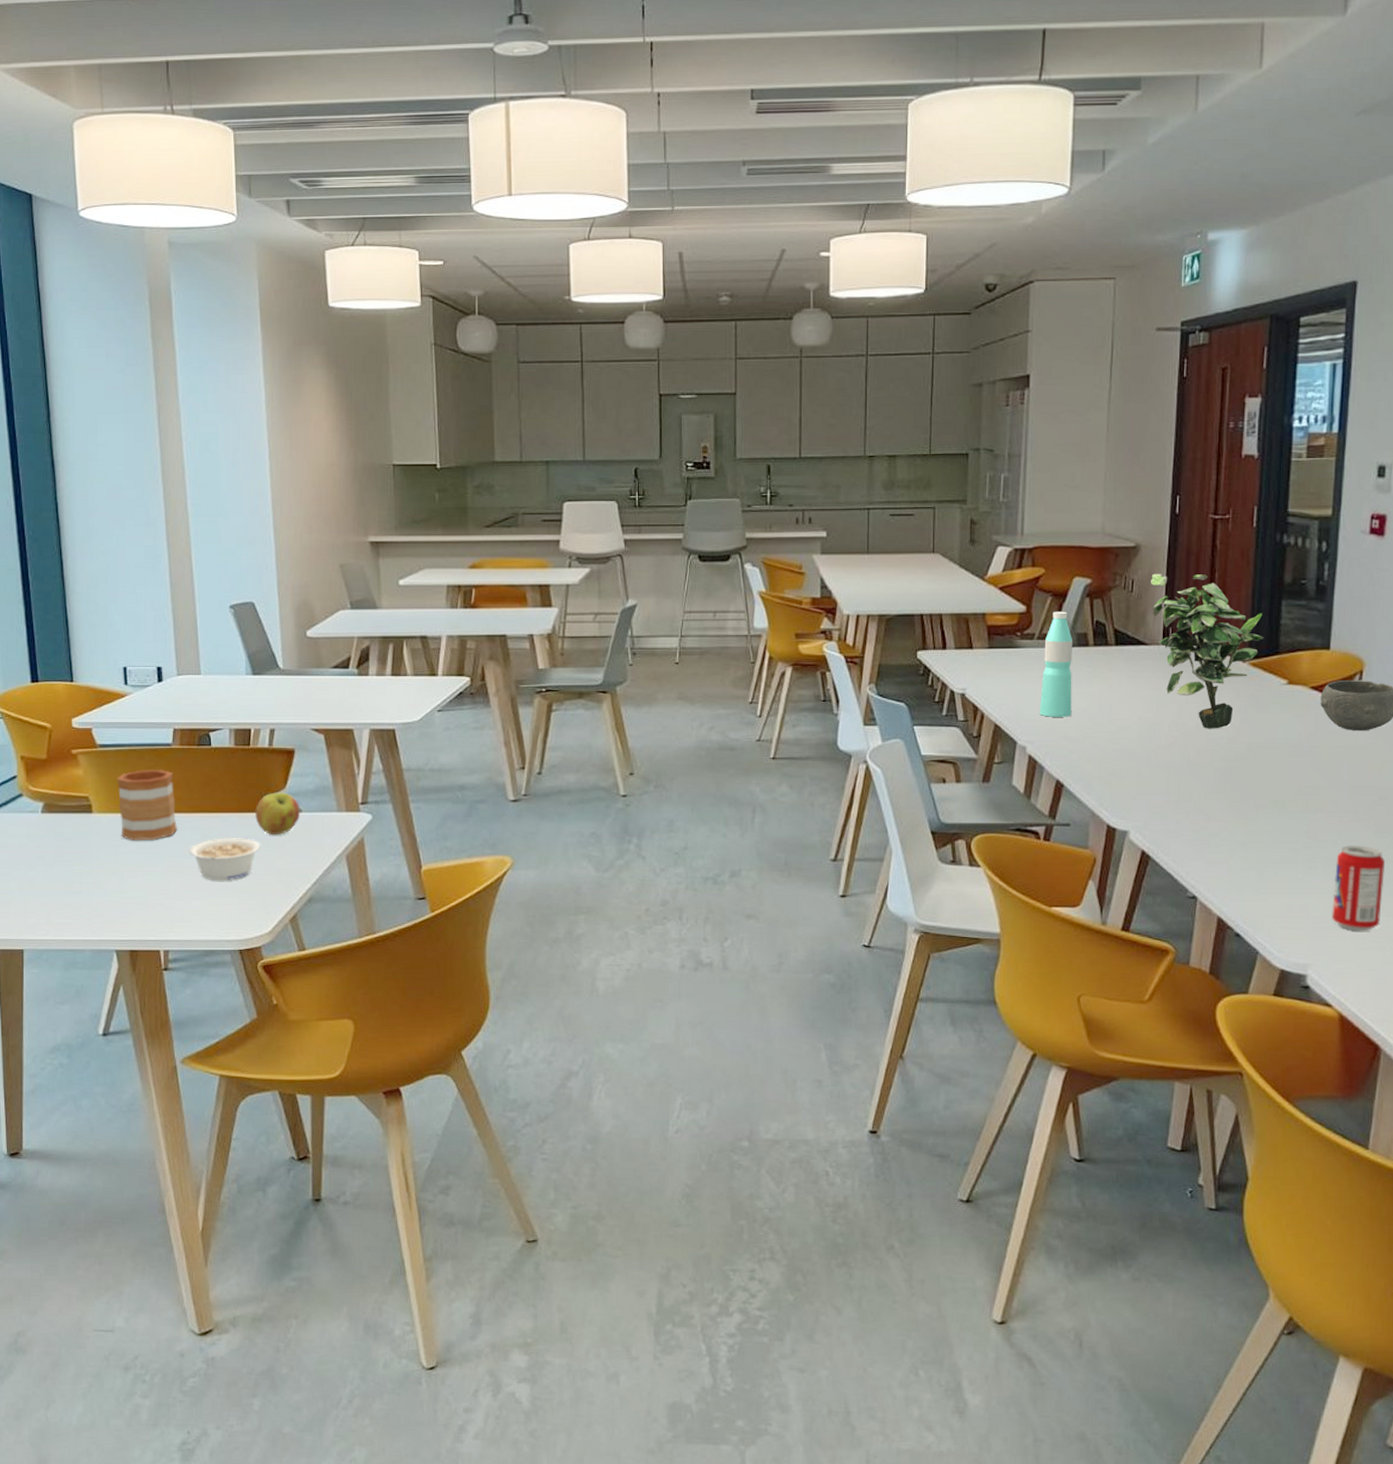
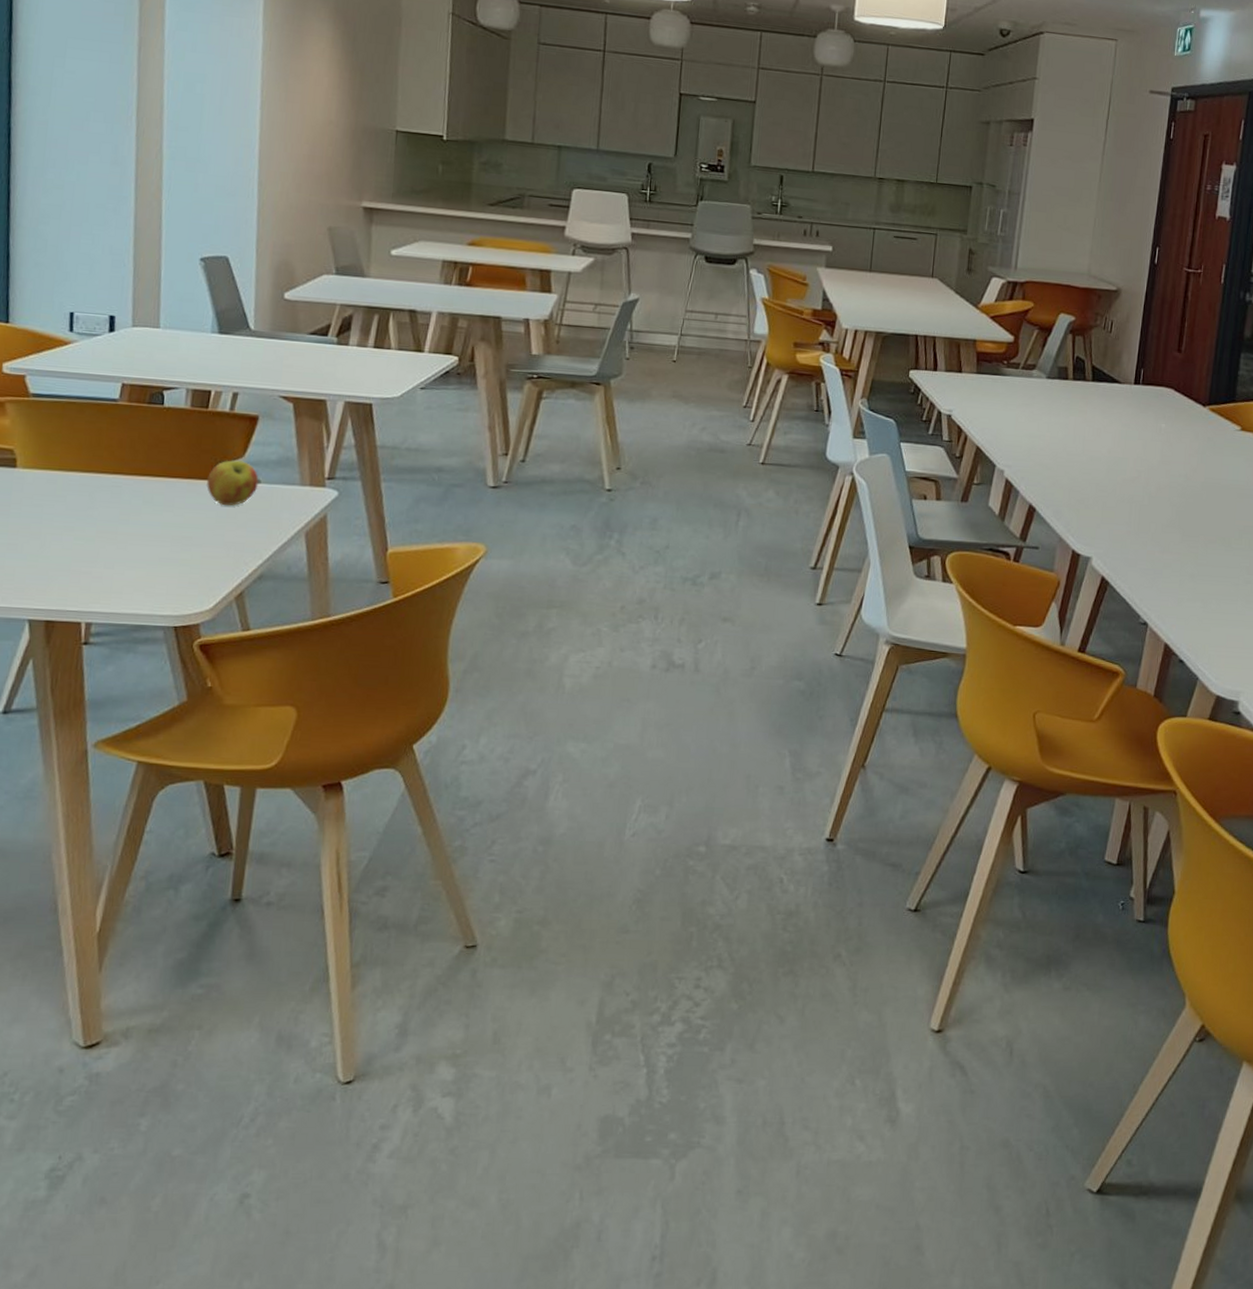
mug: present [117,769,177,841] -> none [48,425,117,502]
legume: present [189,838,260,881] -> none [126,504,209,551]
water bottle: present [1039,611,1072,717] -> none [1018,344,1054,445]
potted plant: present [1151,573,1265,729] -> none [1127,317,1224,467]

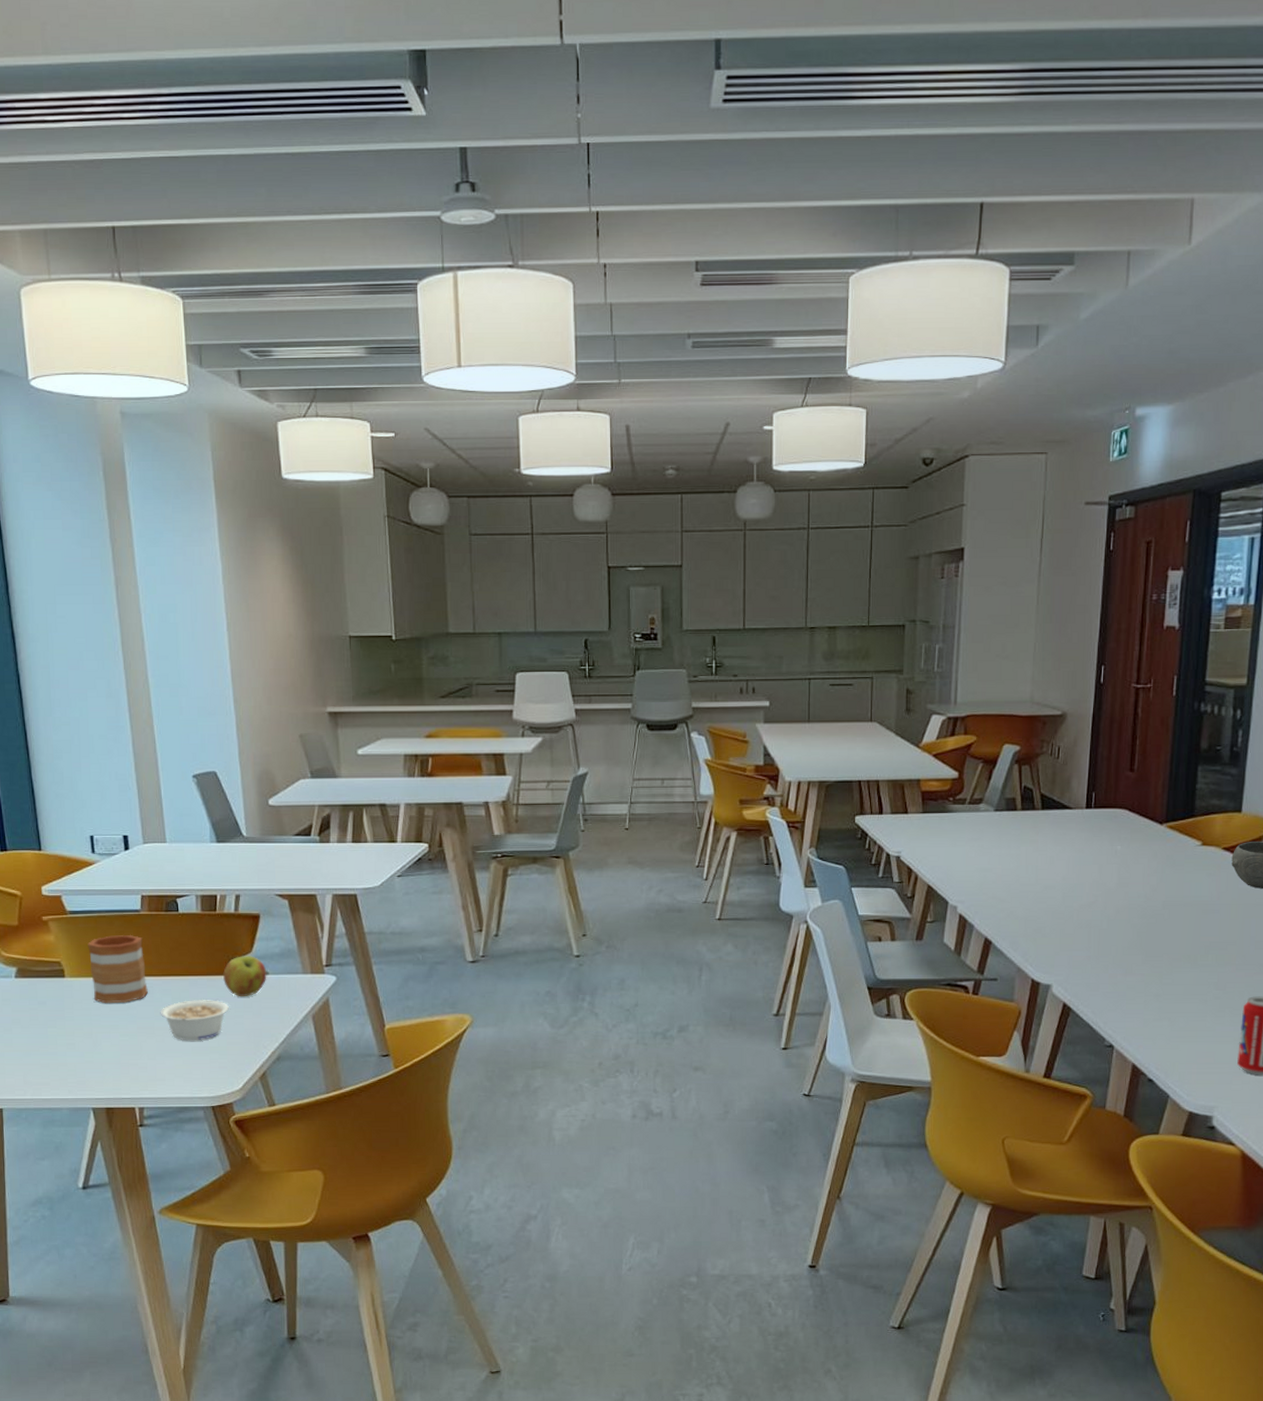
mug: none [48,425,117,502] -> present [88,934,148,1004]
legume: none [126,504,209,551] -> present [160,1000,229,1041]

